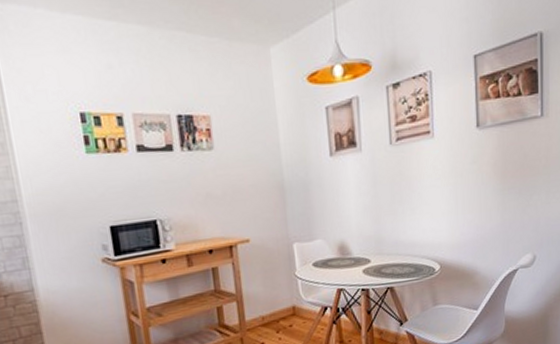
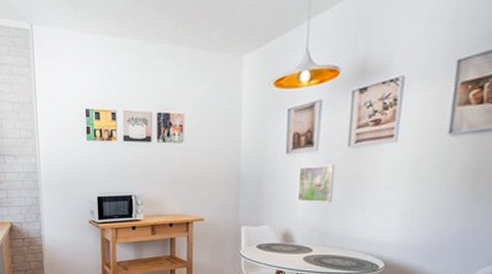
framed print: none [345,165,382,209] -> present [297,164,334,203]

